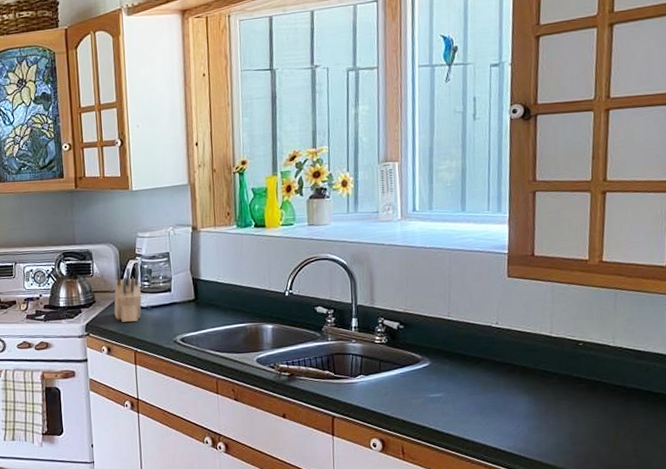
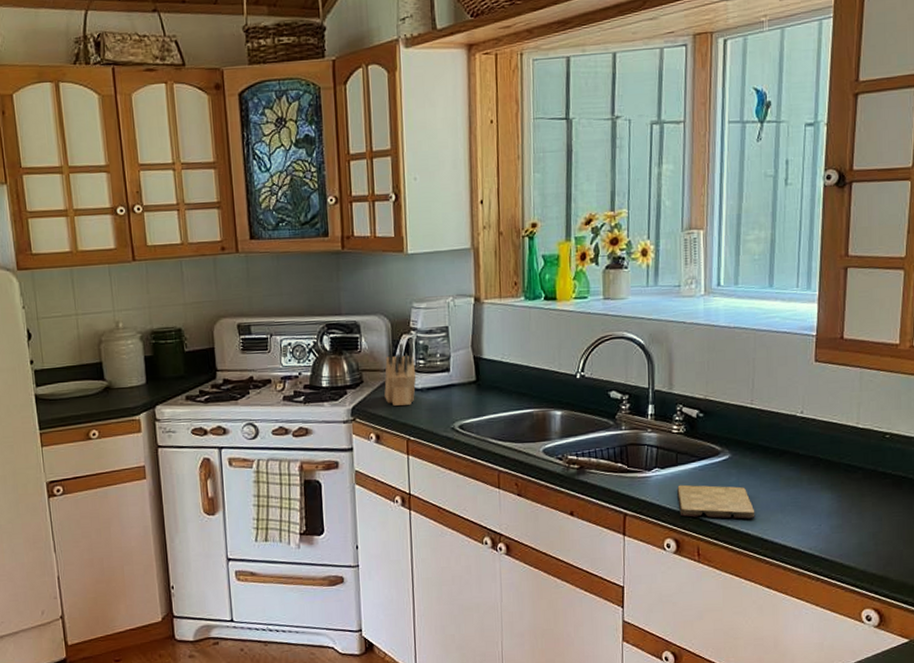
cutting board: none [381,389,456,421] -> present [677,484,755,519]

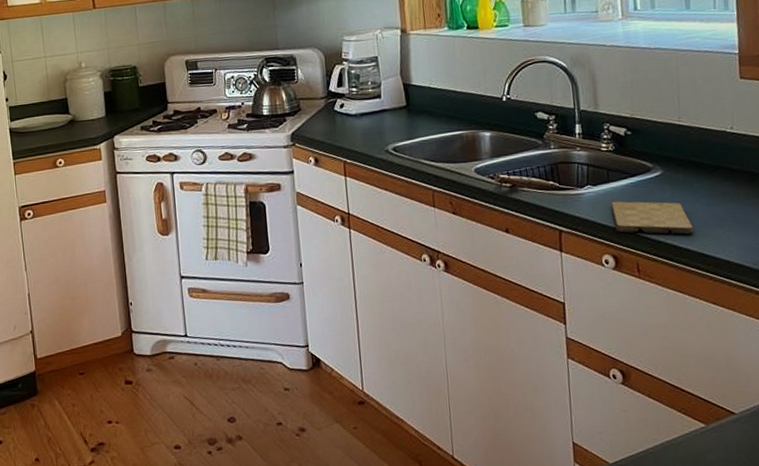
knife block: present [384,342,417,406] -> none [320,72,350,131]

